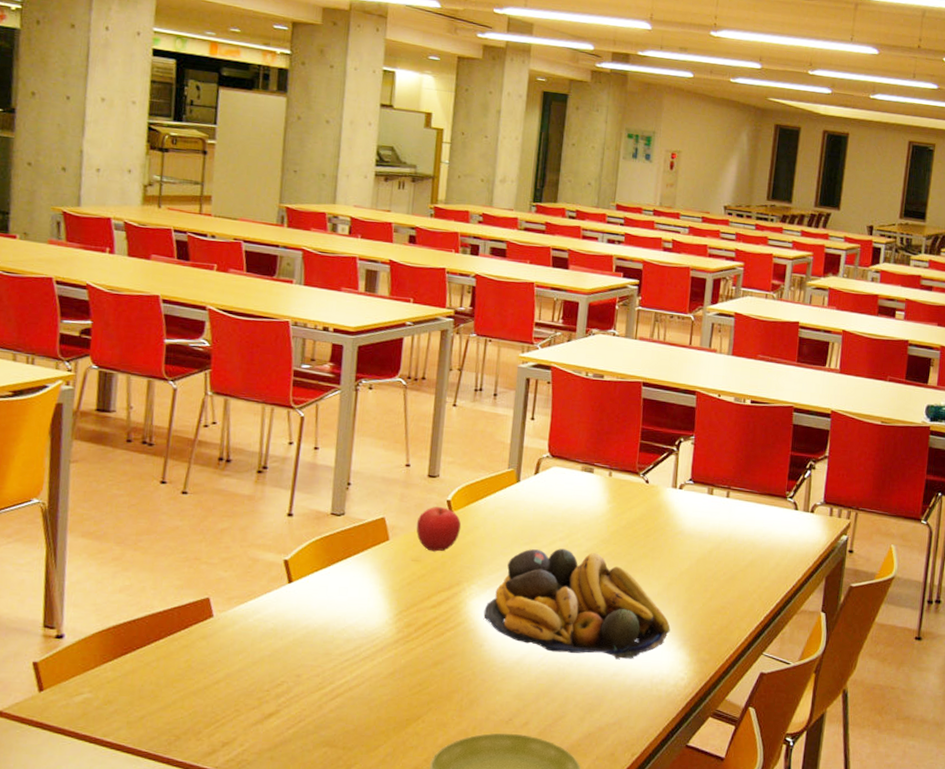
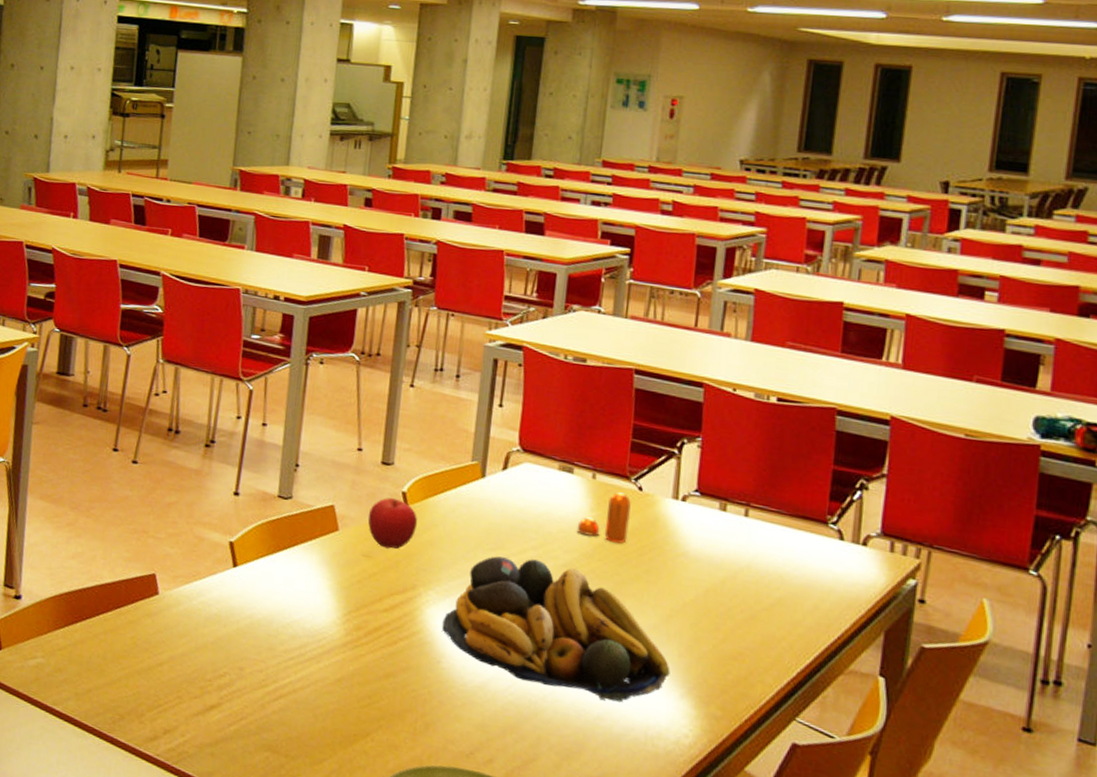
pepper shaker: none [596,486,640,528] -> present [577,492,631,544]

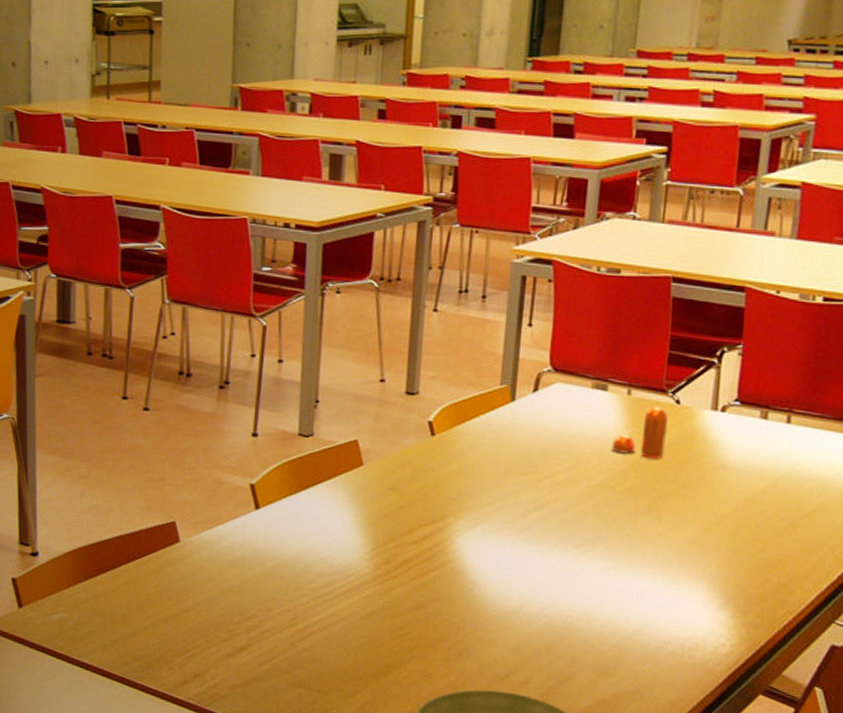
fruit: present [367,497,418,549] -> none [393,428,446,480]
fruit bowl: present [442,556,670,701] -> none [473,480,708,617]

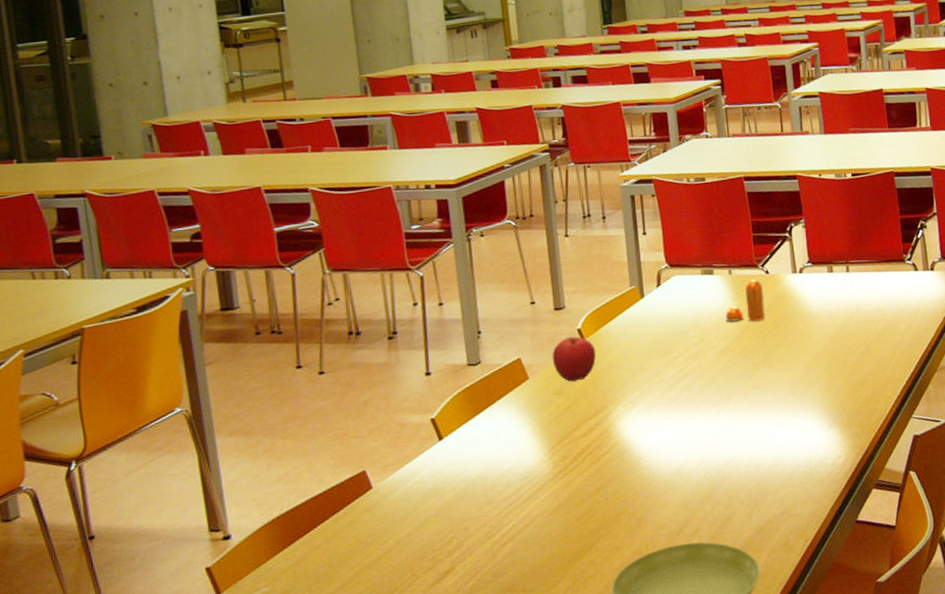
fruit: none [393,428,446,480] -> present [552,336,596,382]

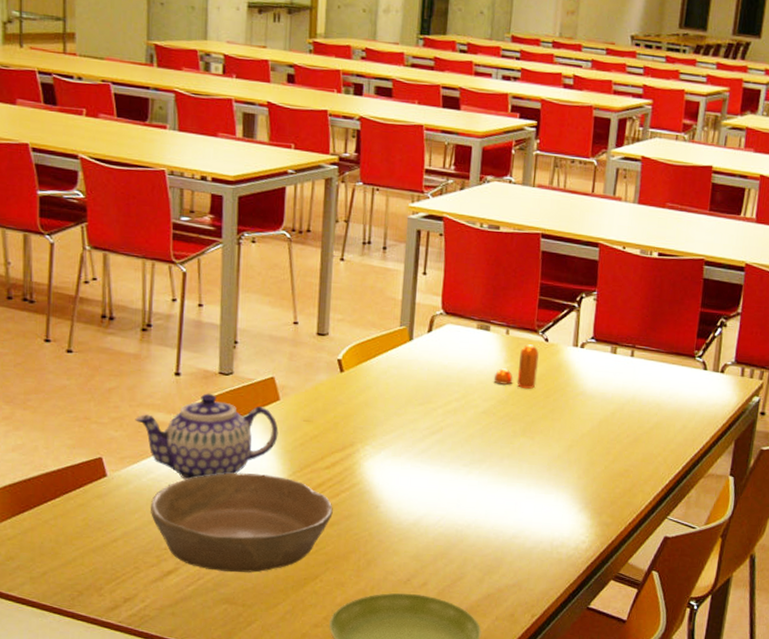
teapot: none [393,386,533,476] -> present [135,393,279,480]
bowl: none [418,453,597,562] -> present [150,472,333,573]
fruit: present [552,336,596,382] -> none [306,365,353,412]

